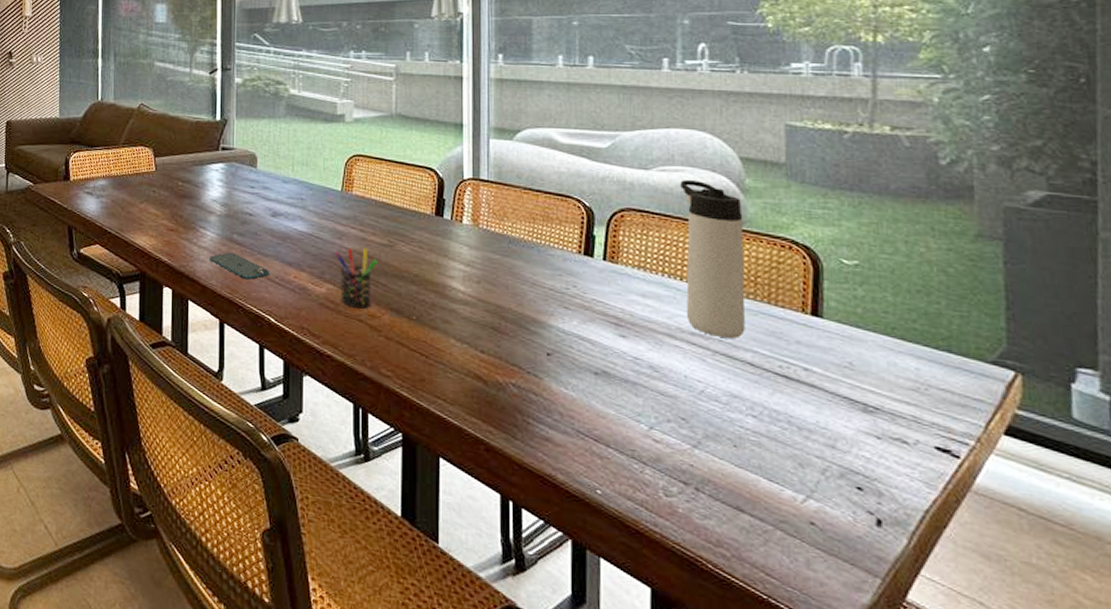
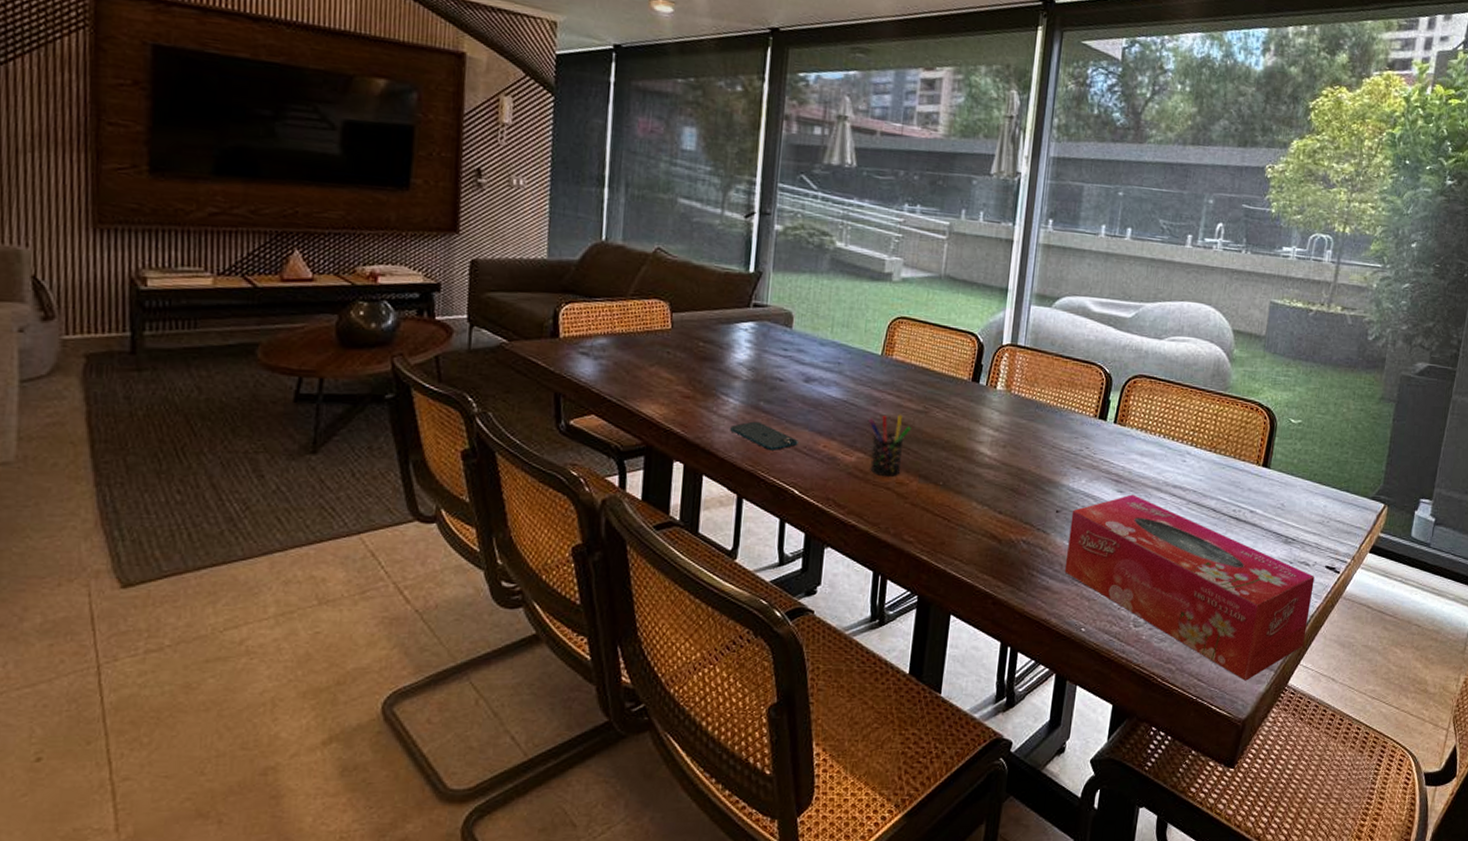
tissue box: none [565,340,922,586] -> present [1064,494,1315,681]
thermos bottle: present [680,180,746,339] -> none [1173,349,1228,490]

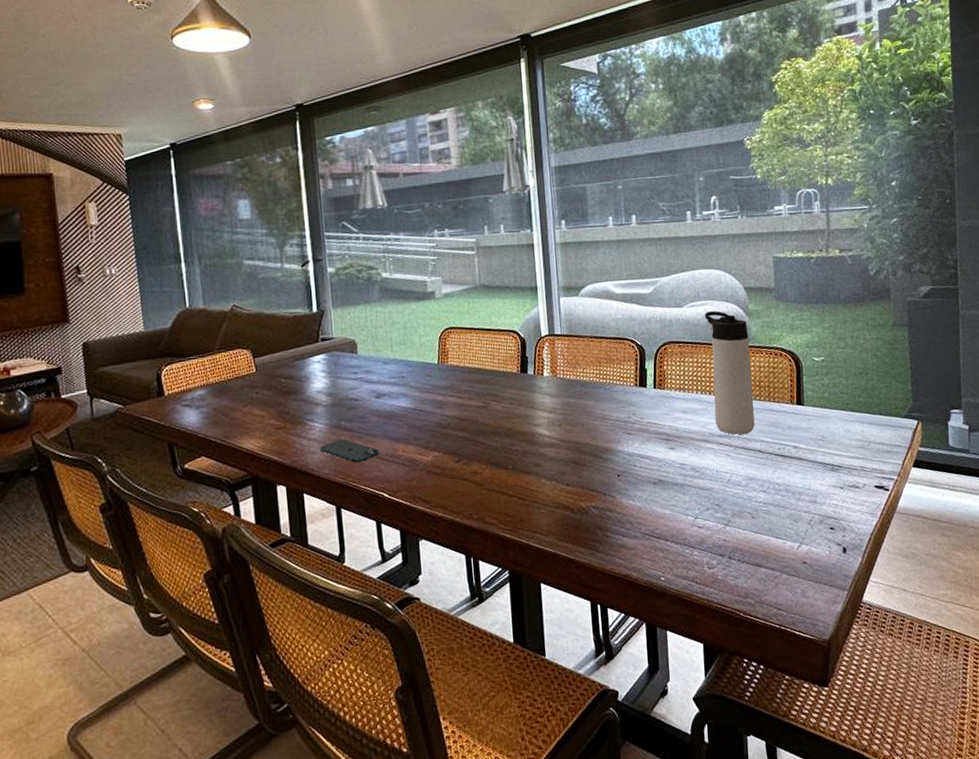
pen holder: present [869,414,911,476] -> none [437,412,475,470]
tissue box: present [1064,494,1315,681] -> none [631,449,870,604]
thermos bottle: none [1173,349,1228,490] -> present [705,311,755,435]

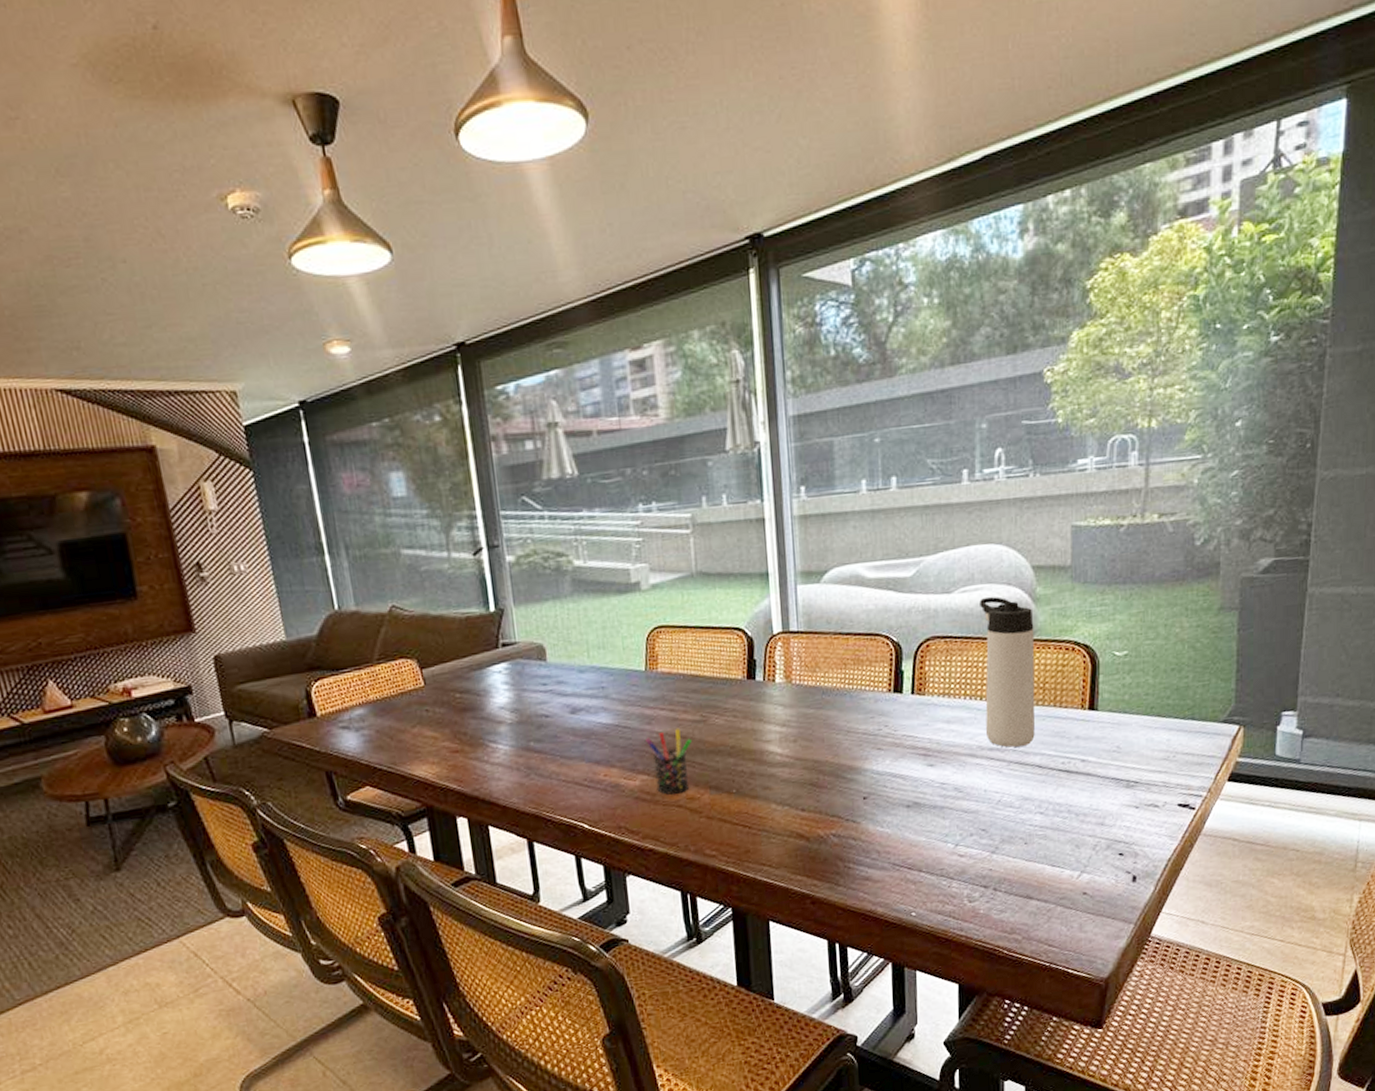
smartphone: present [320,439,380,462] -> none [505,762,578,789]
pen holder: none [437,412,475,470] -> present [646,728,692,795]

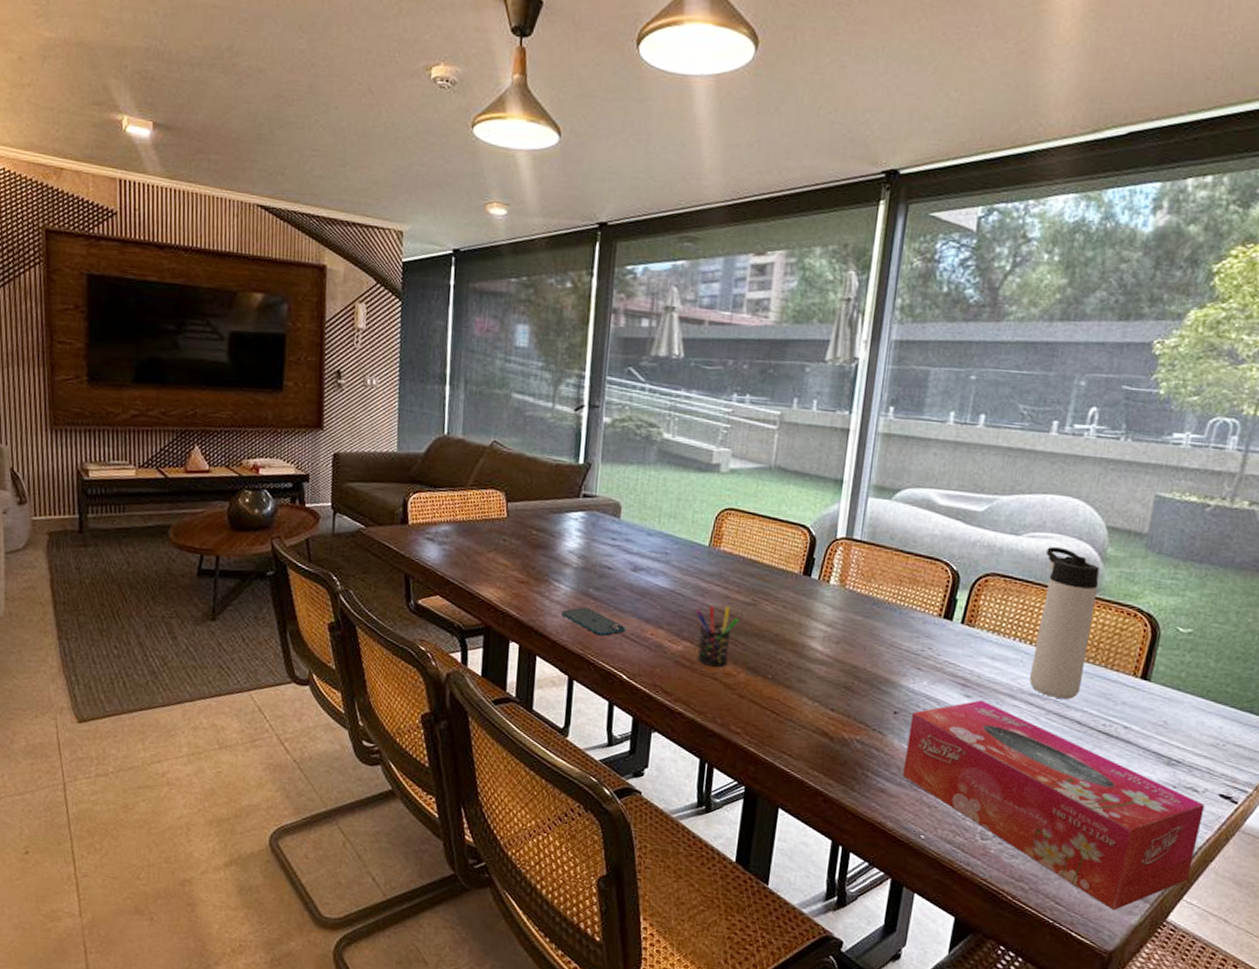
smartphone: none [505,762,578,789] -> present [561,607,626,636]
tissue box: none [880,766,1167,939] -> present [902,700,1205,910]

